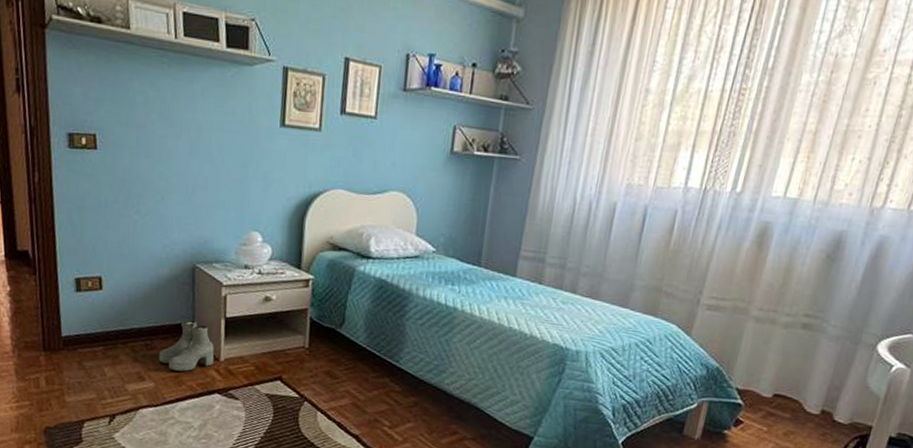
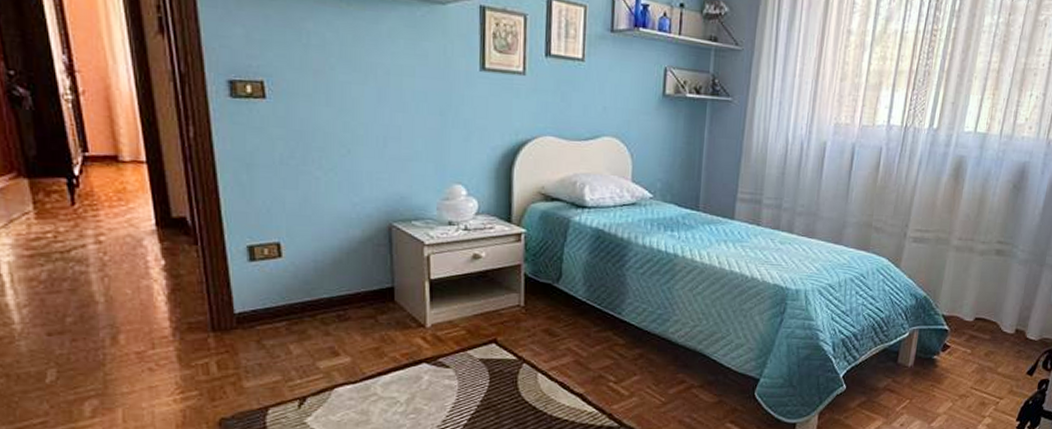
boots: present [158,319,214,372] -> none [354,284,420,342]

